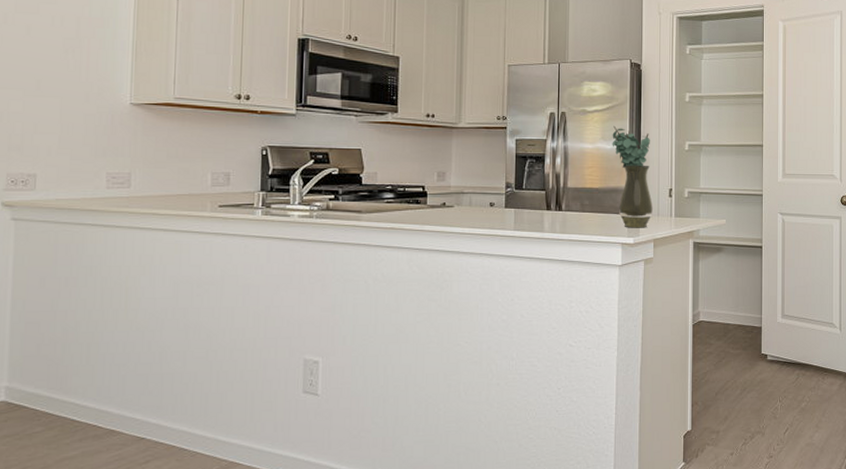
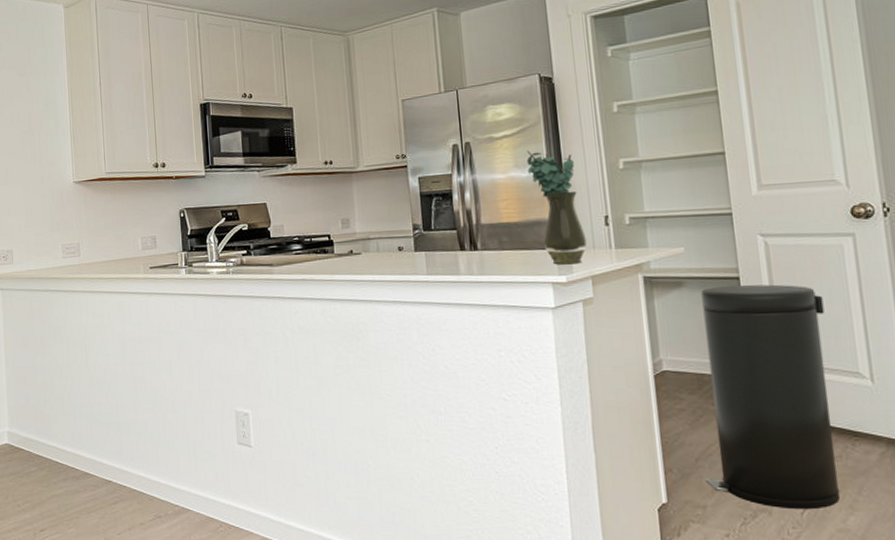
pedal bin: none [721,253,816,430] -> present [701,284,840,508]

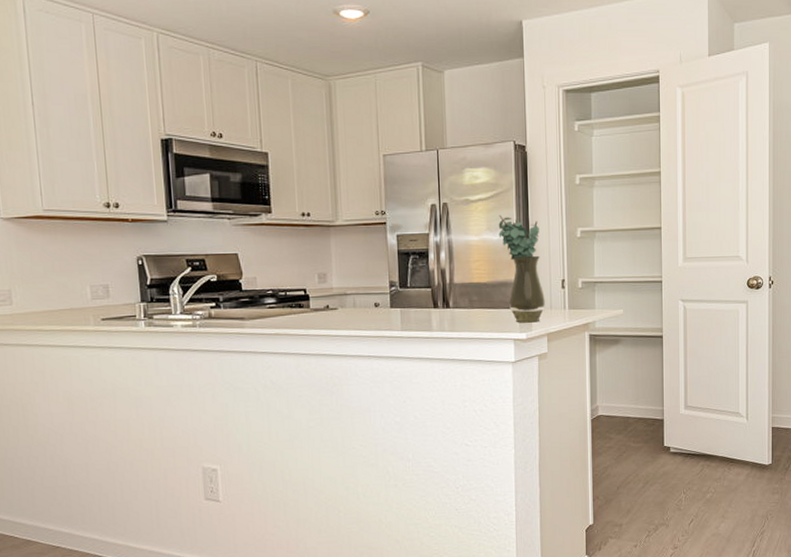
pedal bin: present [701,284,840,508] -> none [623,342,720,521]

